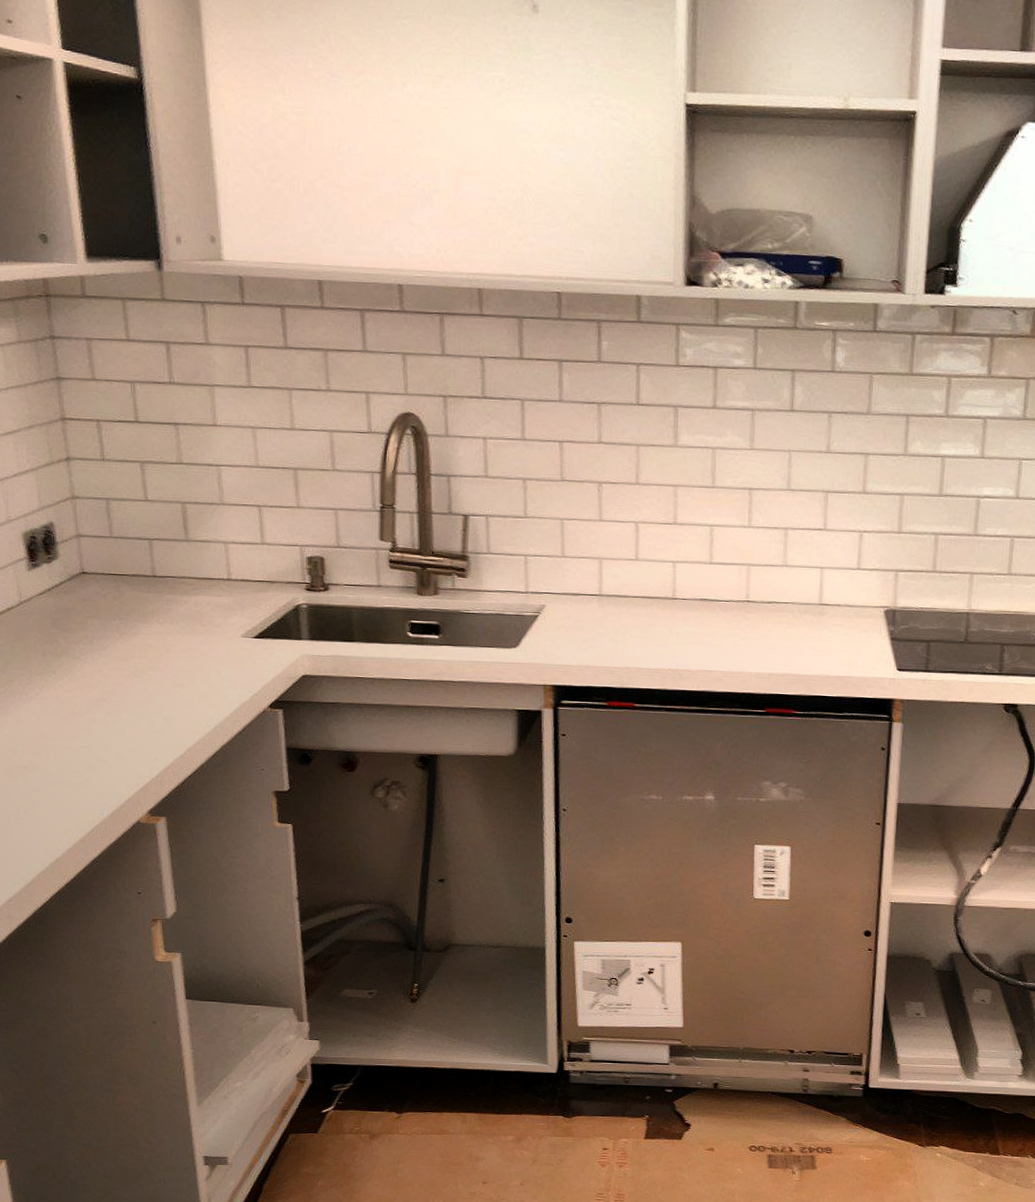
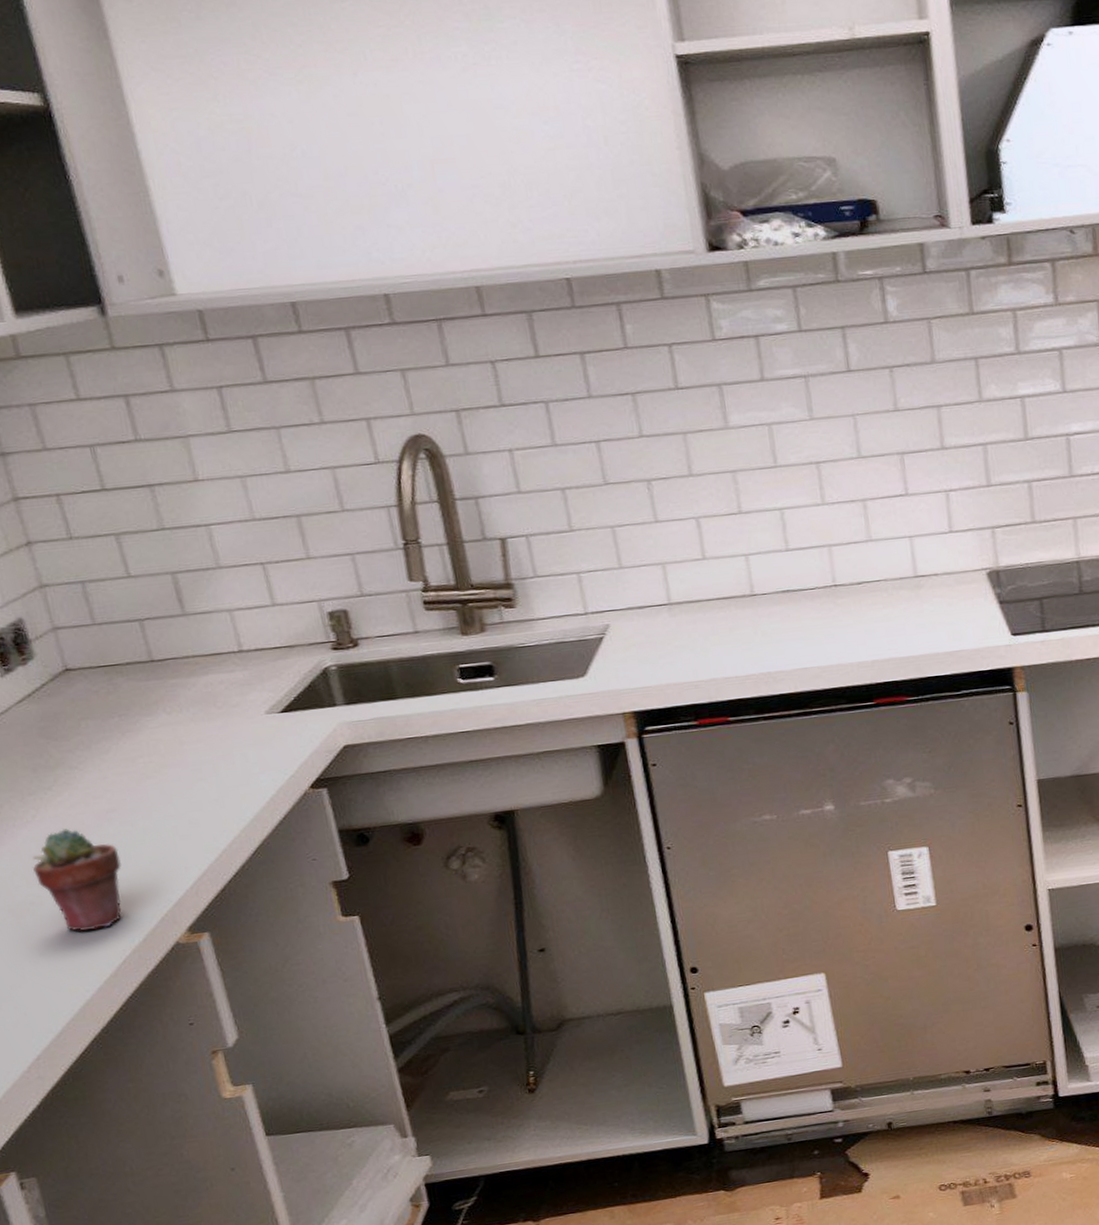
potted succulent: none [30,709,102,800] -> present [33,829,122,932]

